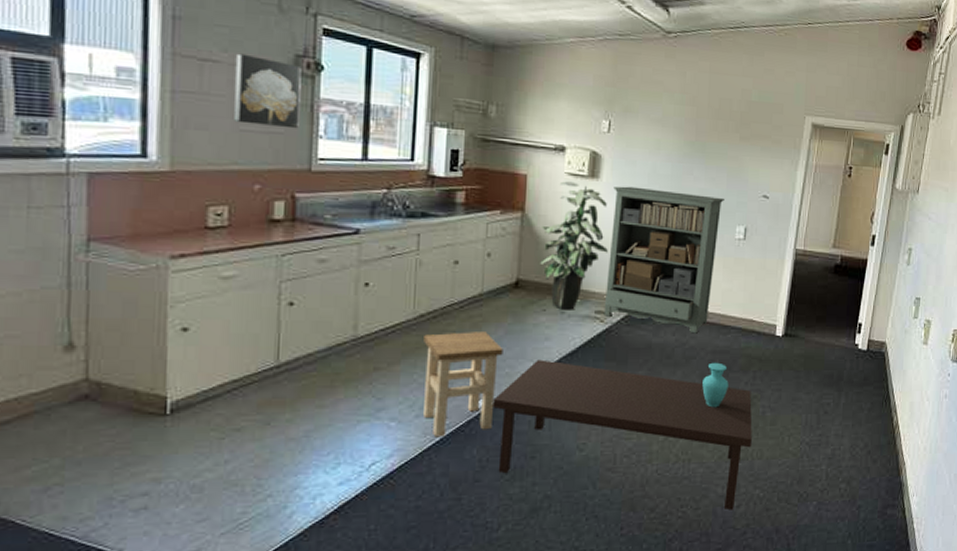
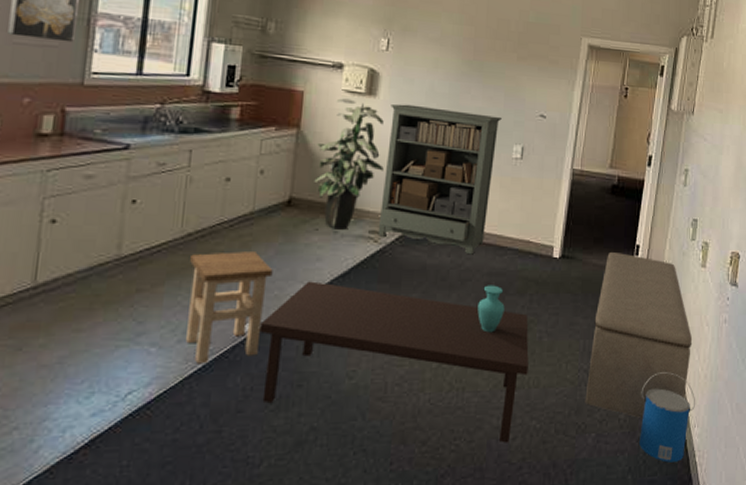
bench: none [807,329,913,489] -> present [585,251,693,419]
bucket: none [859,445,914,529] -> present [639,372,695,463]

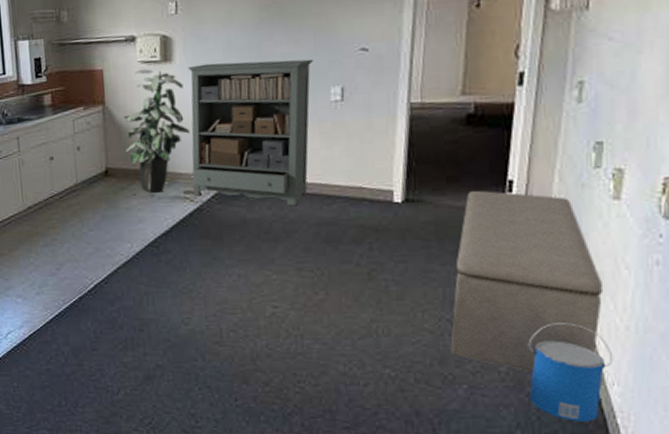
stool: present [186,252,273,364] -> none [34,218,103,312]
coffee table: present [259,281,529,443] -> none [99,235,375,389]

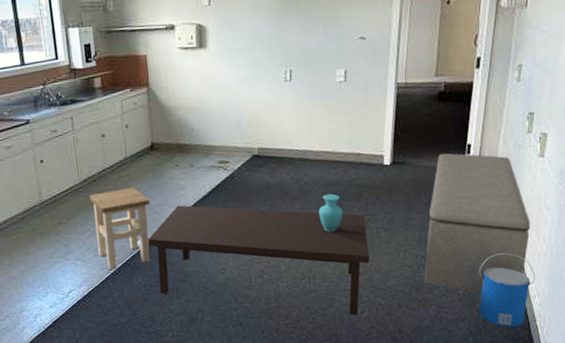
stool: none [34,218,103,312] -> present [89,188,150,271]
coffee table: none [99,235,375,389] -> present [148,193,369,316]
indoor plant: present [123,69,190,193] -> none [165,54,222,163]
bookshelf: present [188,59,313,207] -> none [220,46,322,171]

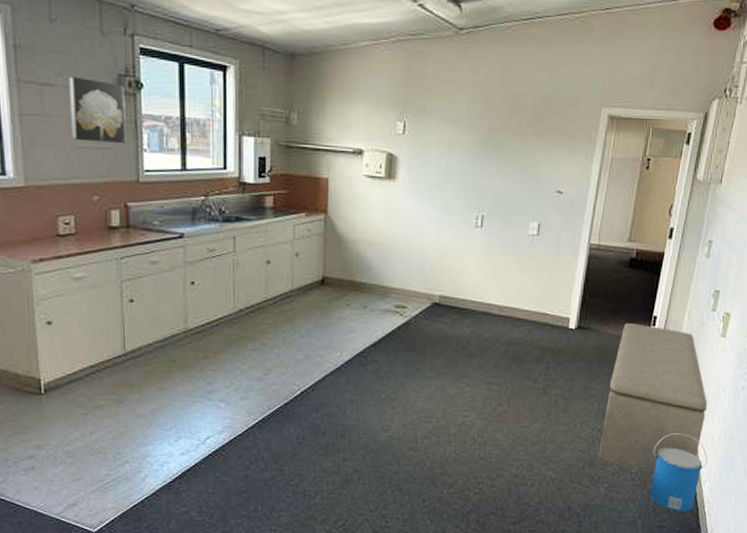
stool: present [89,188,150,271] -> none [244,325,313,417]
coffee table: present [148,193,369,316] -> none [306,350,545,489]

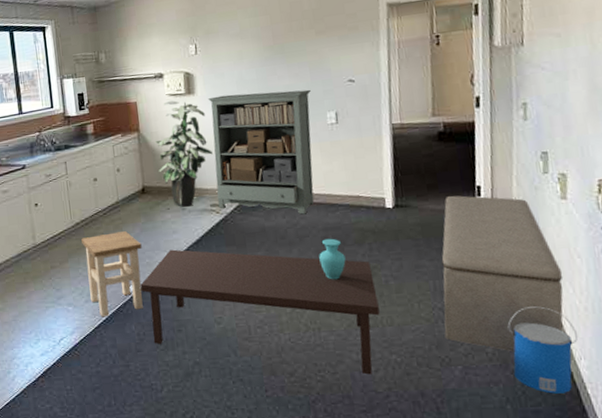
stool: none [244,325,313,417] -> present [81,231,143,317]
coffee table: none [306,350,545,489] -> present [140,238,380,375]
indoor plant: none [343,183,405,305] -> present [155,100,213,207]
bookshelf: none [403,186,518,326] -> present [208,89,315,215]

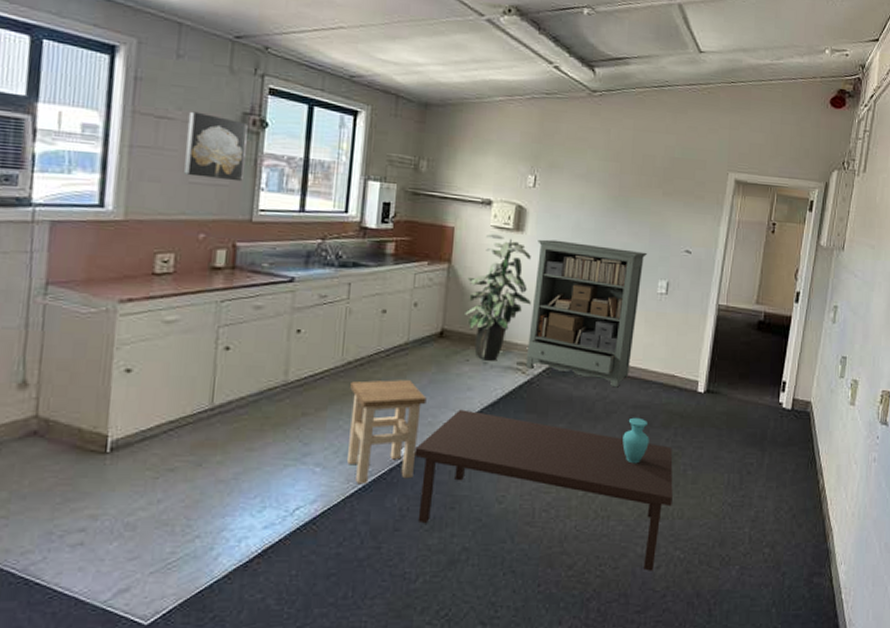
bench: present [441,195,564,352] -> none [729,387,840,554]
bucket: present [507,306,578,394] -> none [784,509,842,598]

